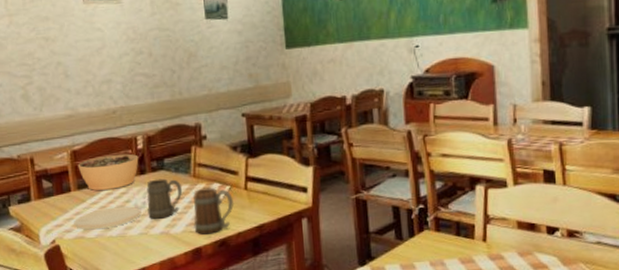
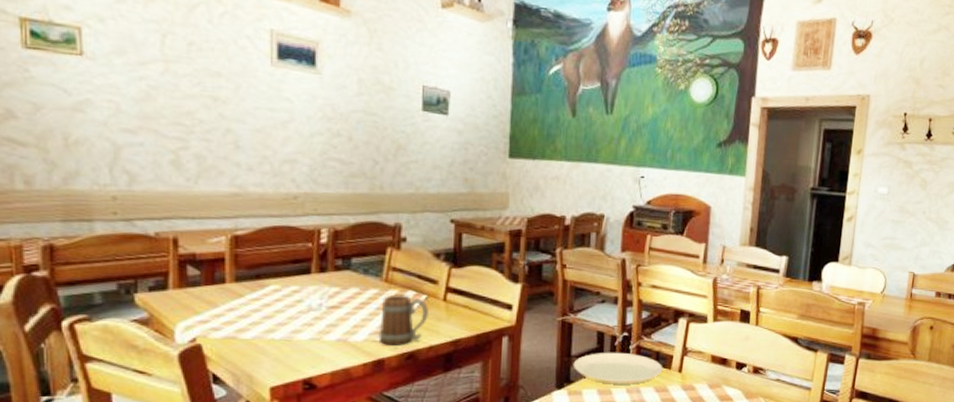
plate: present [74,206,142,230] -> none [225,306,316,330]
salad: present [77,153,139,191] -> none [238,246,320,287]
beer mug: present [146,178,183,219] -> none [324,279,370,324]
plate: none [372,225,466,259] -> present [573,352,663,385]

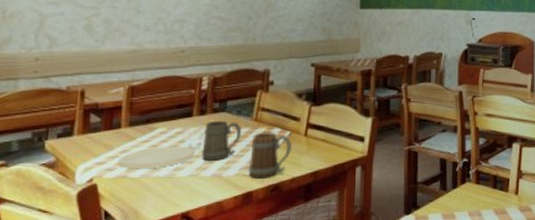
plate: none [225,306,316,330] -> present [118,146,195,169]
beer mug: none [324,279,370,324] -> present [202,120,242,161]
plate: present [573,352,663,385] -> none [419,177,501,208]

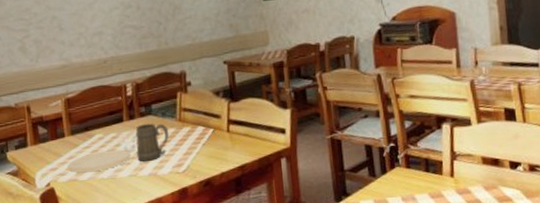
beer mug: present [248,132,293,179] -> none [179,130,218,175]

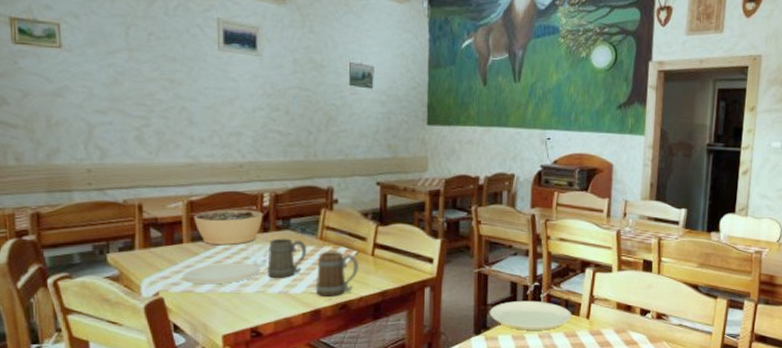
salad: none [71,100,128,136] -> present [194,209,263,246]
beer mug: none [179,130,218,175] -> present [315,251,360,297]
plate: none [347,162,435,194] -> present [489,300,572,331]

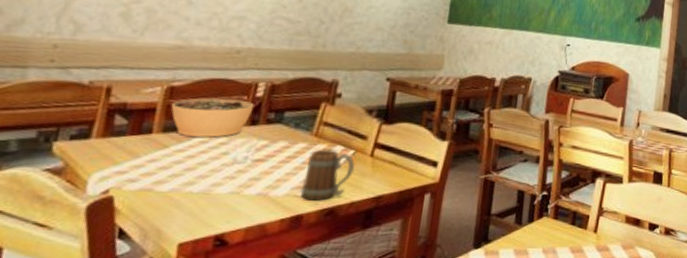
plate: present [183,263,260,285] -> none [143,158,240,183]
beer mug: present [267,238,307,278] -> none [247,132,299,178]
plate: present [489,300,572,331] -> none [491,211,579,245]

